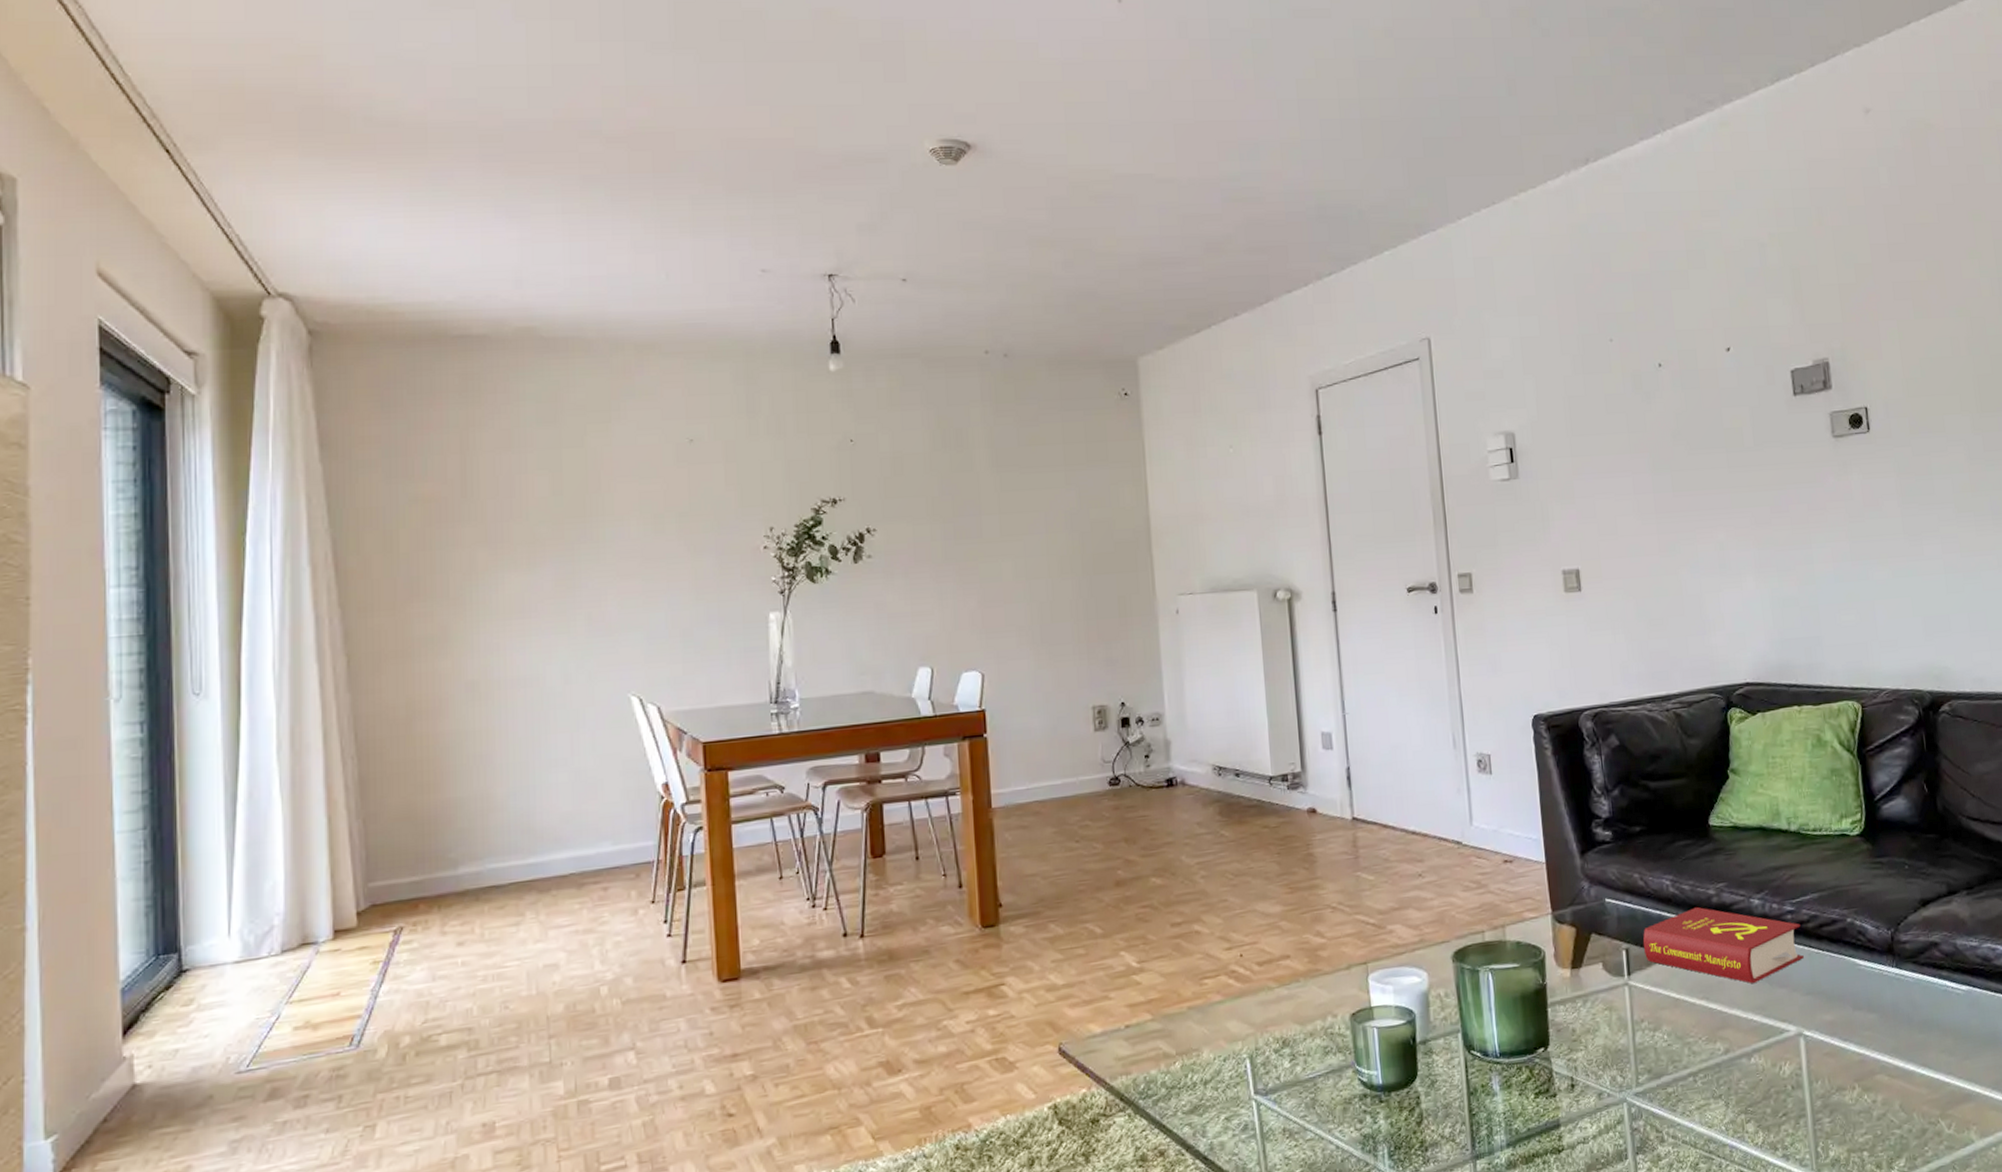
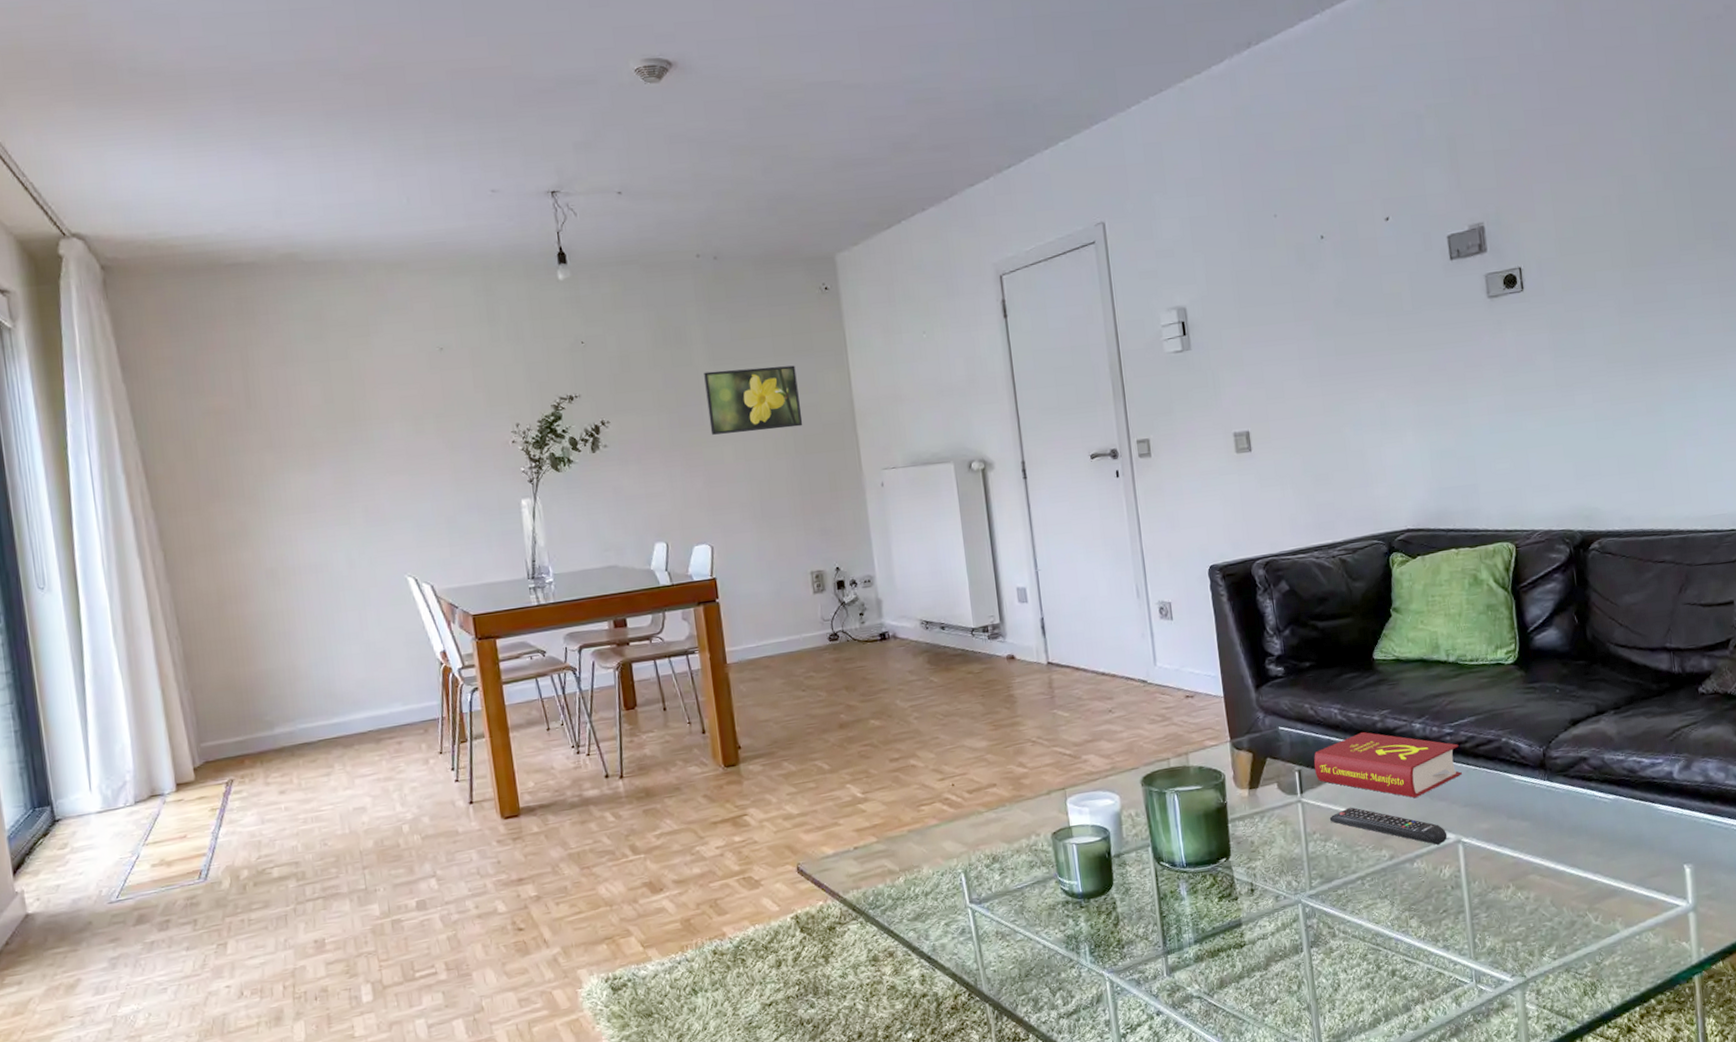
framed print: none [985,476,1093,549] -> present [704,365,803,435]
remote control: none [1659,992,1788,1039] -> present [1329,807,1447,846]

